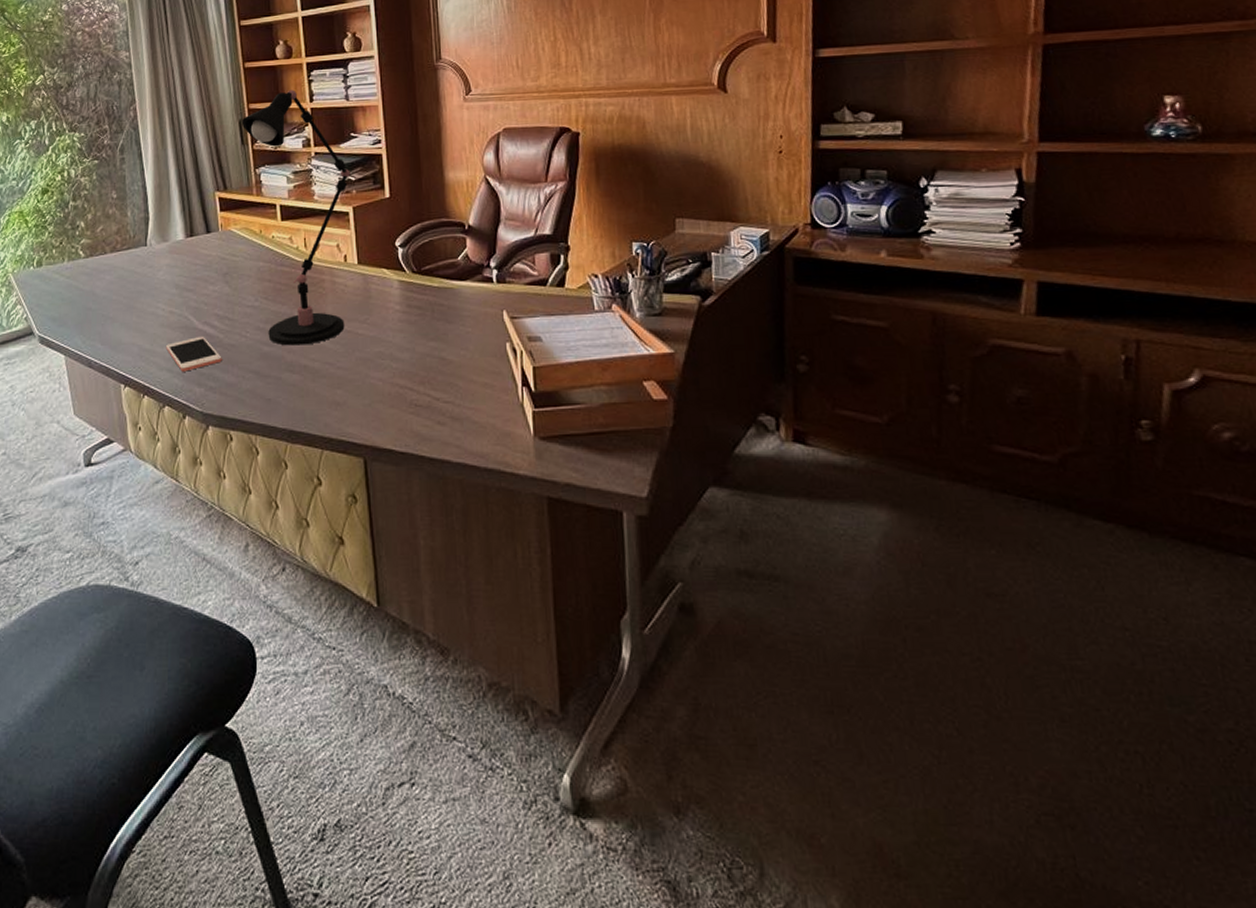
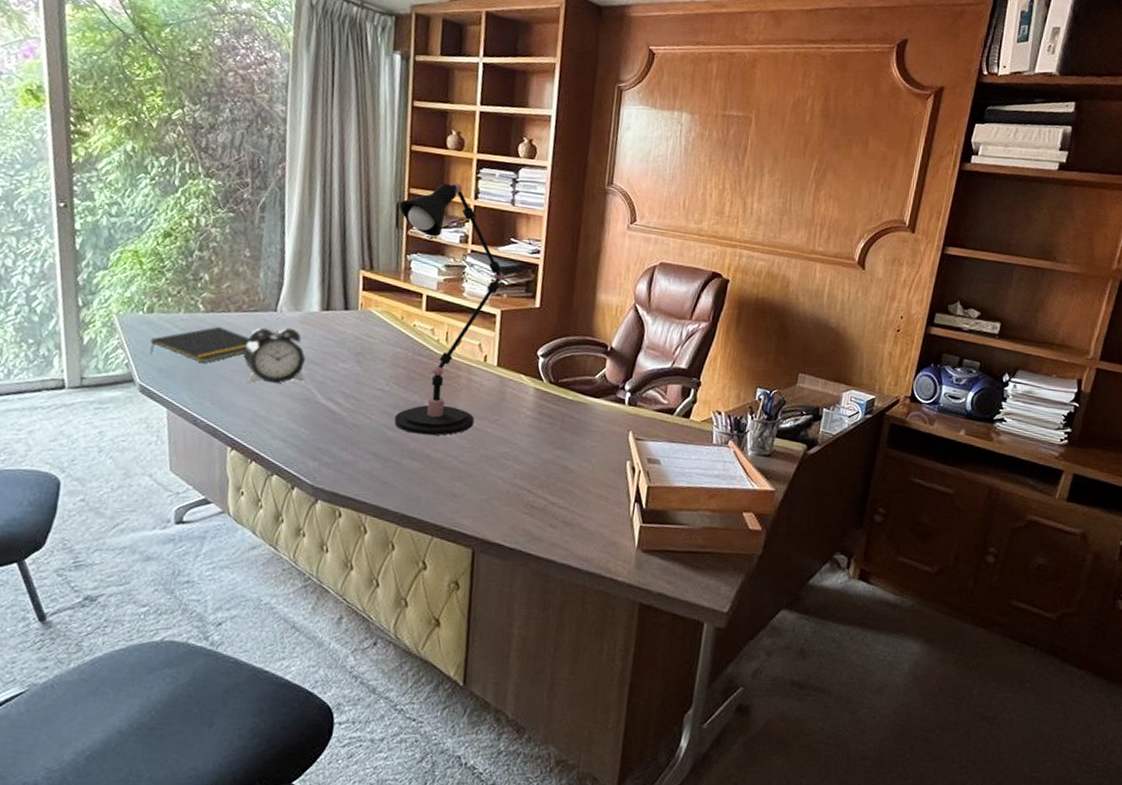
notepad: none [43,269,128,306] -> present [149,326,251,363]
alarm clock: none [123,259,180,321] -> present [243,327,306,385]
cell phone: present [166,336,222,372] -> none [283,411,343,444]

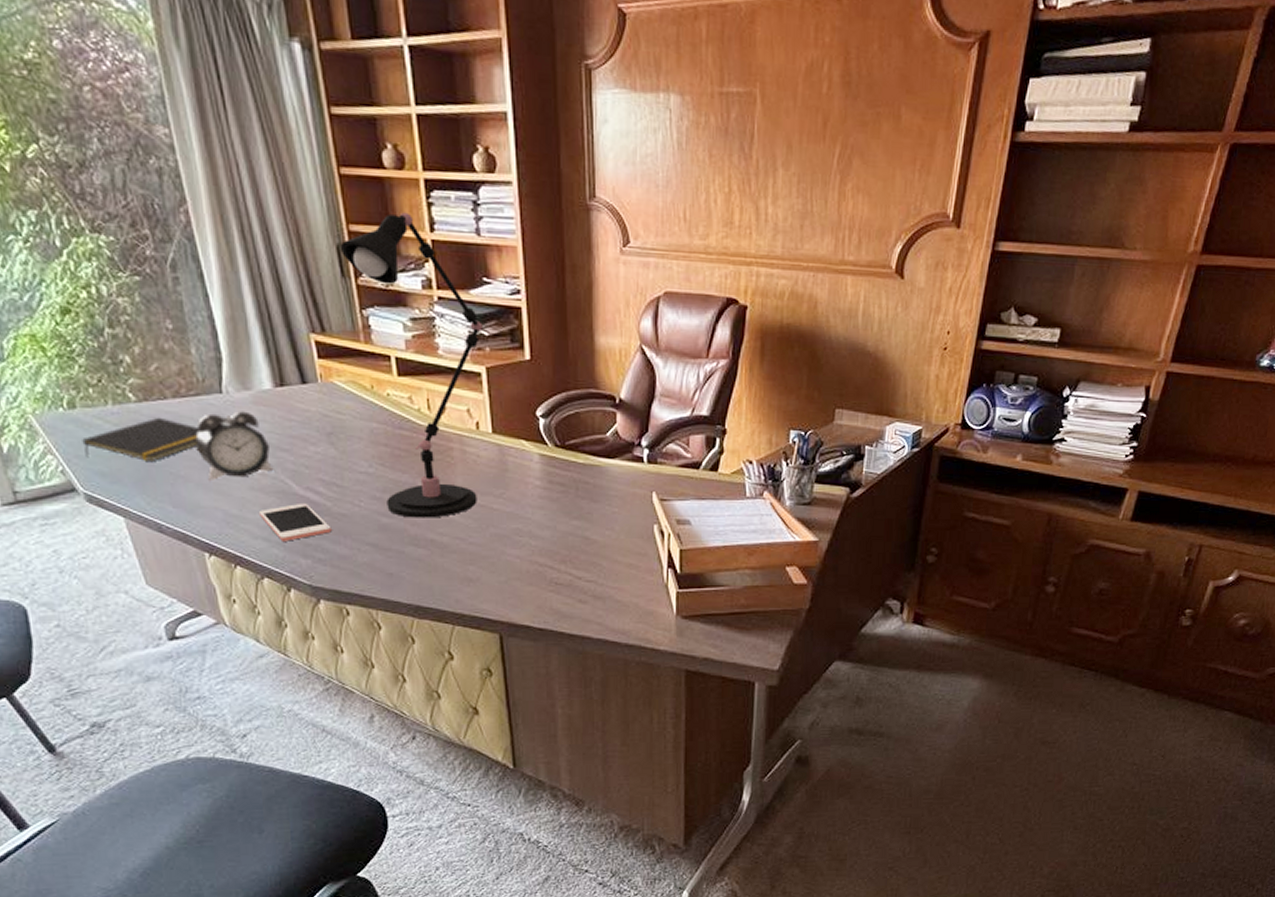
cell phone: none [283,411,343,444] -> present [260,502,332,541]

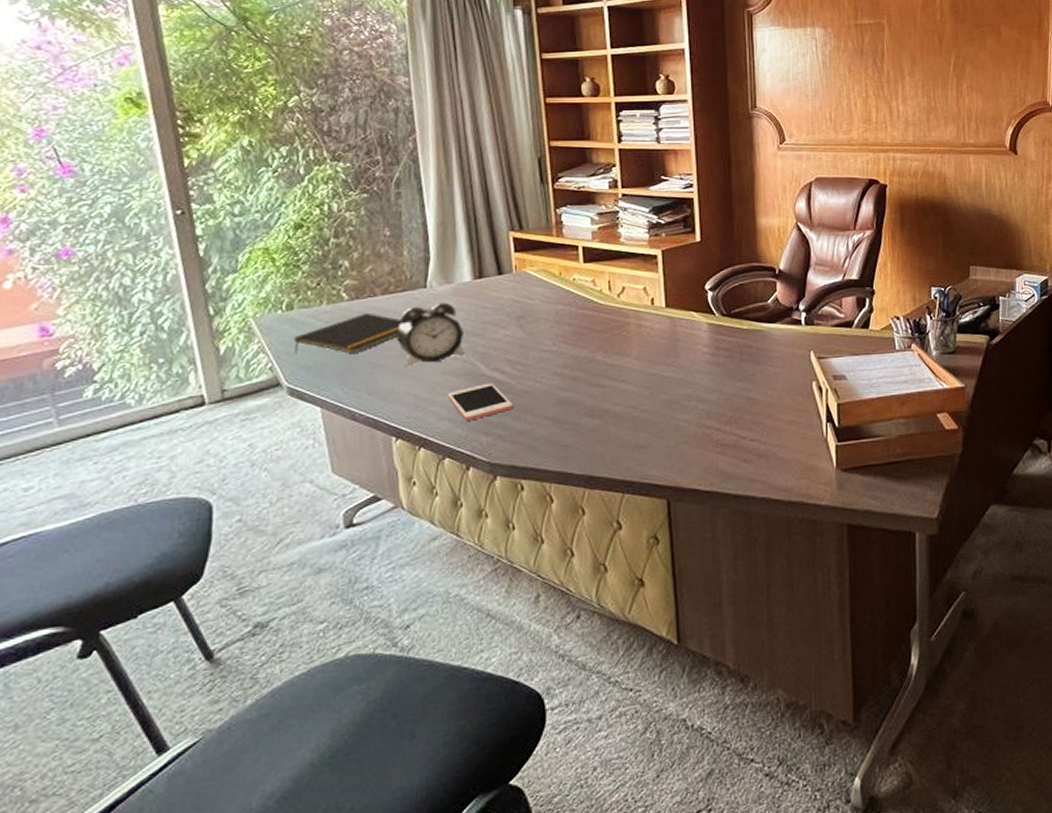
desk lamp: present [339,212,483,518] -> none [541,129,660,391]

